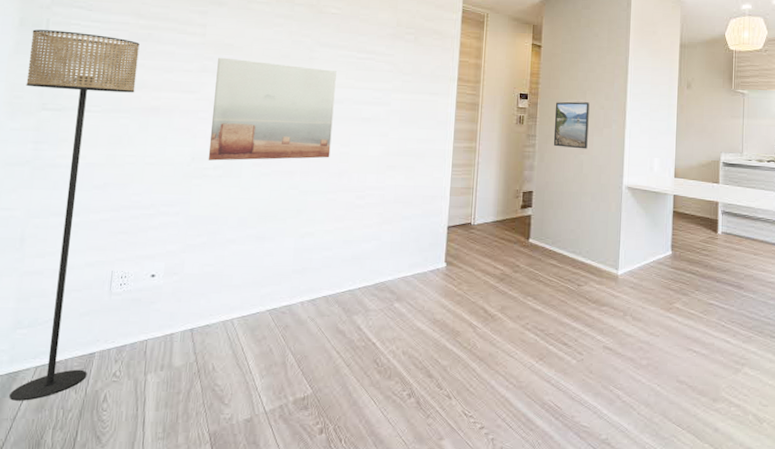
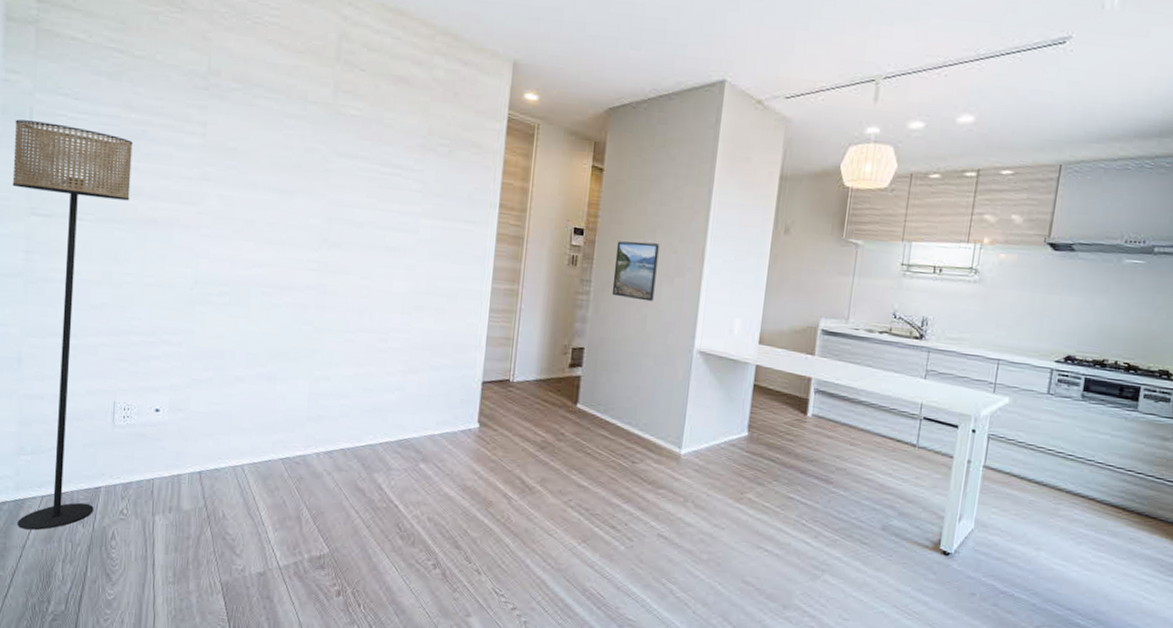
wall art: present [208,57,337,161] -> none [212,163,356,292]

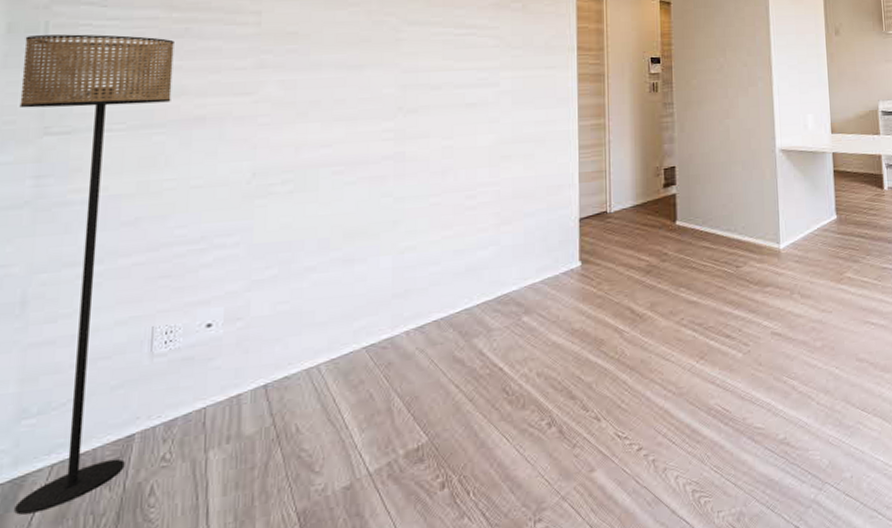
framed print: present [611,241,660,302] -> none [692,60,733,114]

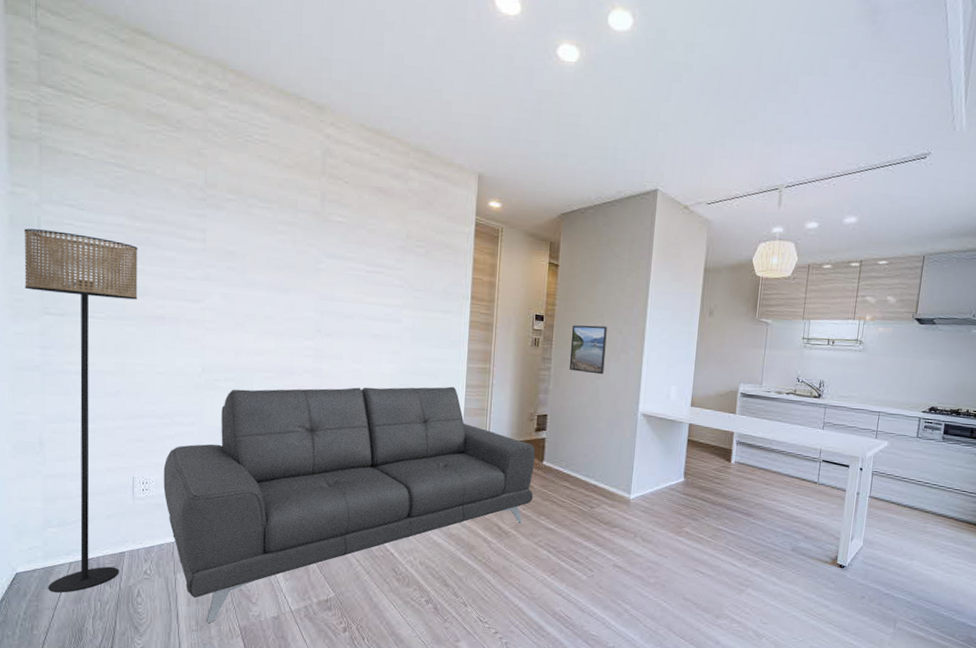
sofa: none [194,150,668,516] -> present [163,386,535,624]
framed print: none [692,60,733,114] -> present [569,325,607,375]

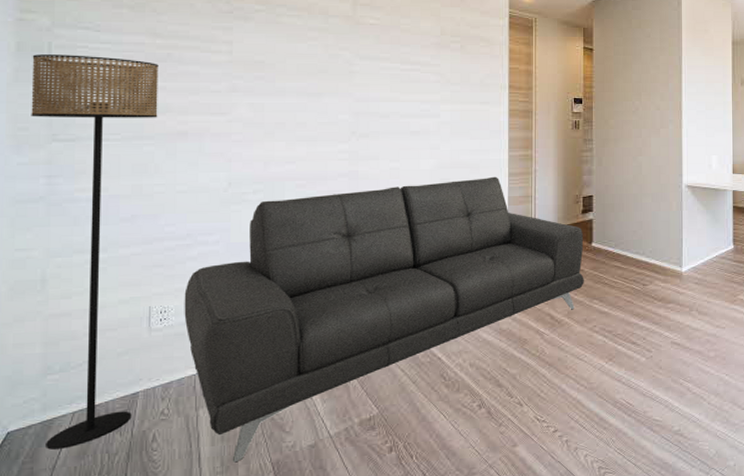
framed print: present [569,325,607,375] -> none [610,104,645,151]

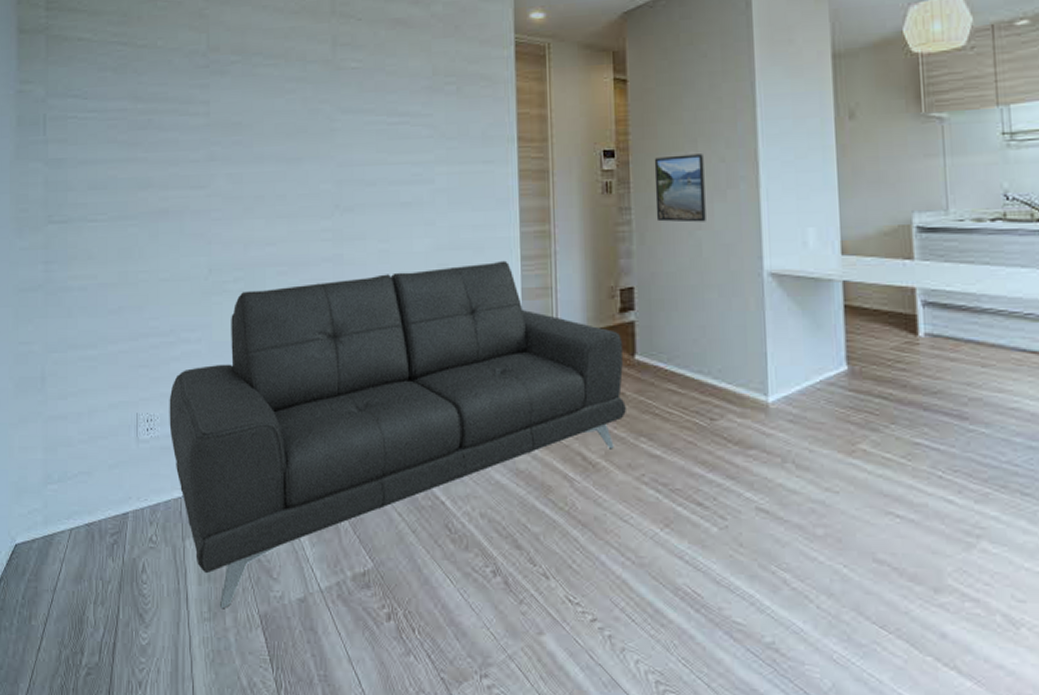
floor lamp: present [31,54,159,450] -> none [30,126,141,570]
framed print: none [610,104,645,151] -> present [654,154,706,223]

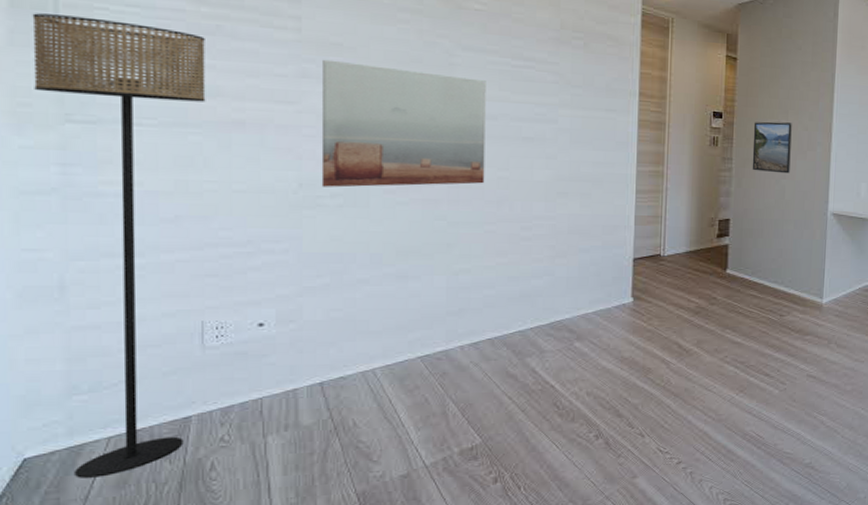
floor lamp: none [30,126,141,570] -> present [32,13,206,478]
sofa: present [169,260,626,609] -> none [246,193,717,493]
wall art: none [226,140,367,271] -> present [321,59,486,188]

